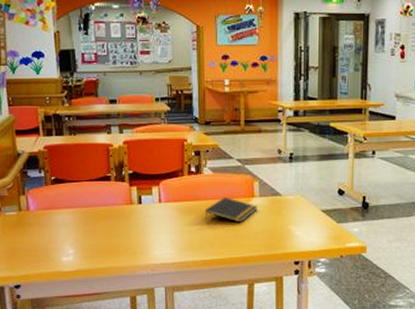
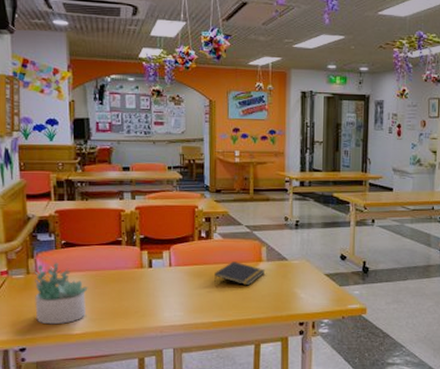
succulent plant: none [27,198,79,262] -> present [35,262,88,325]

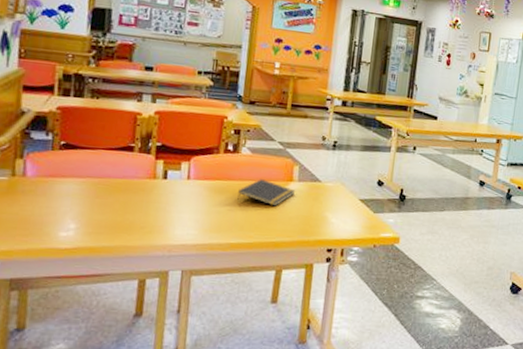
succulent plant: present [35,262,88,325] -> none [17,164,87,237]

